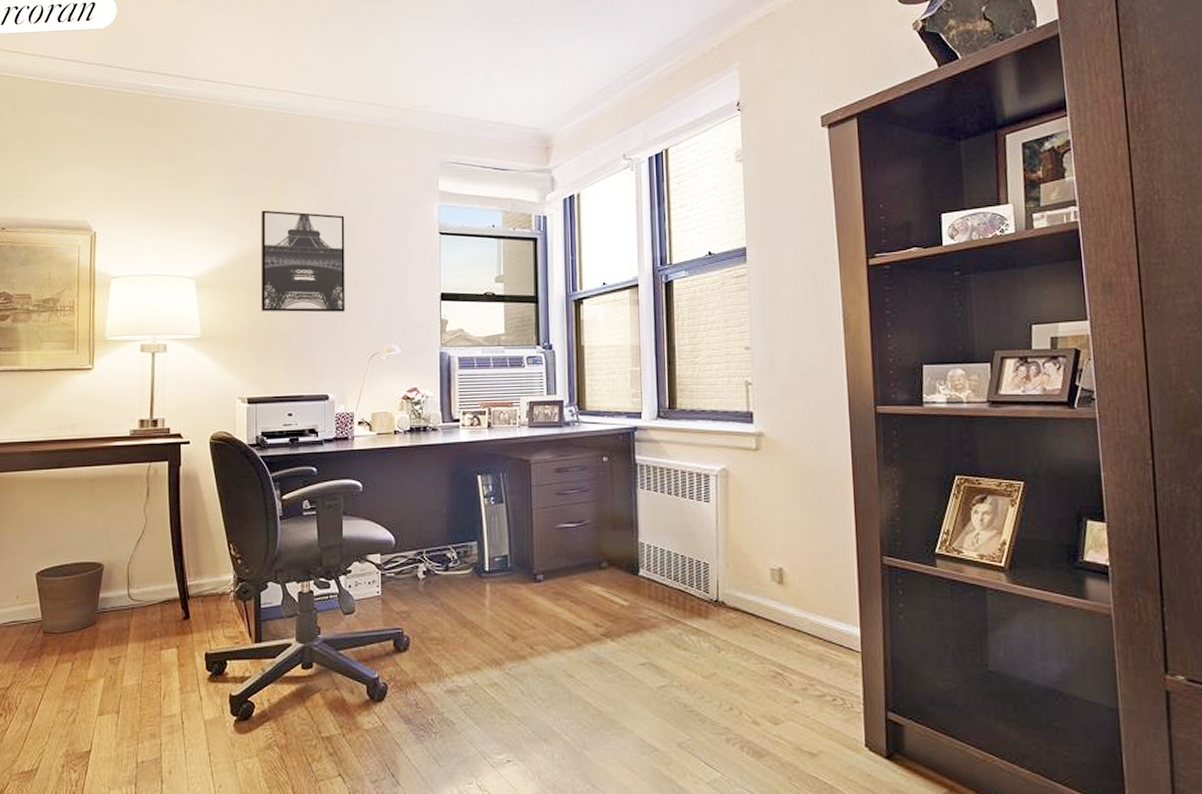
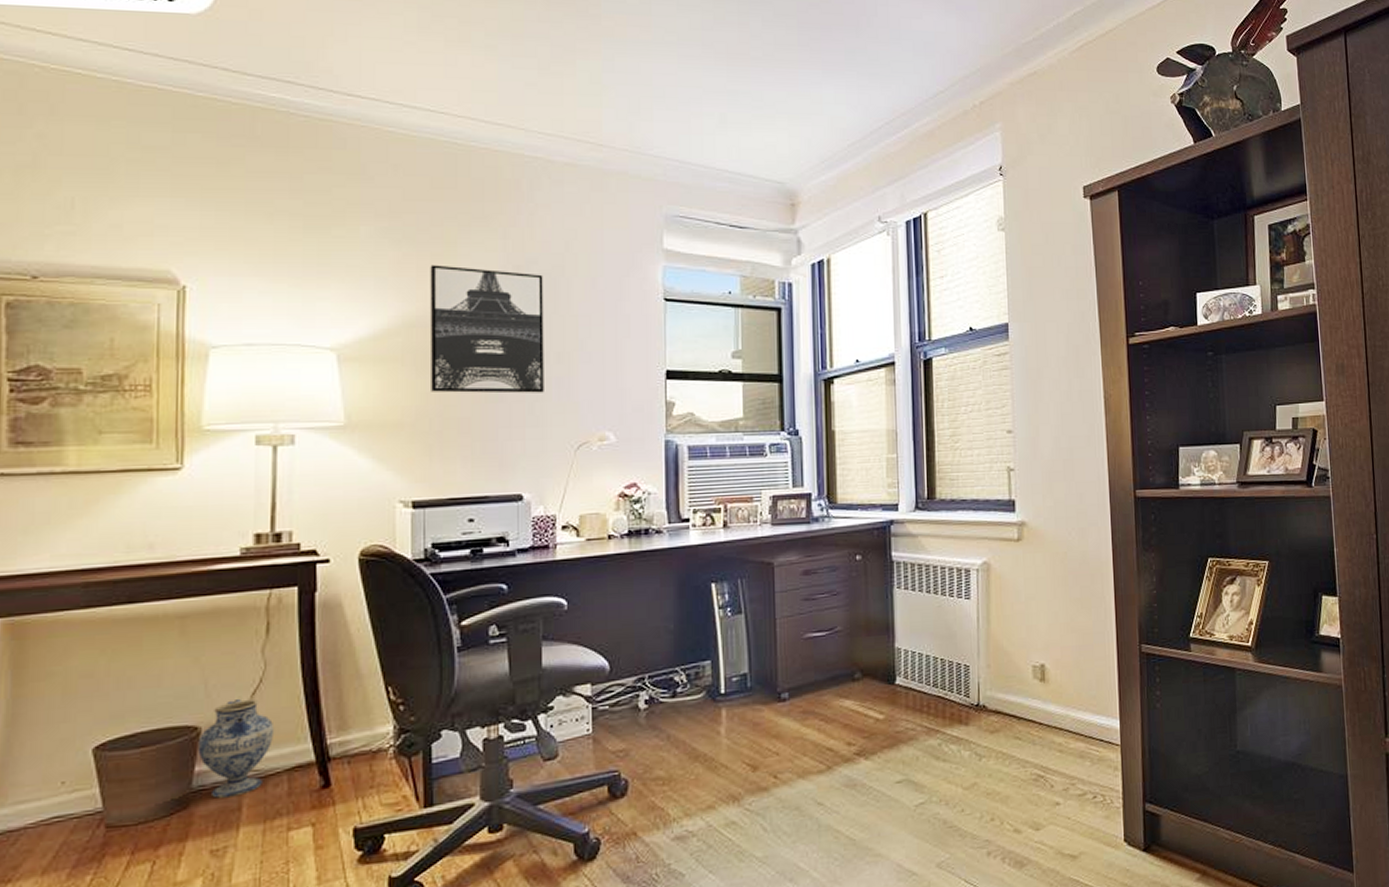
ceramic jug: none [101,545,152,619] -> present [197,699,275,798]

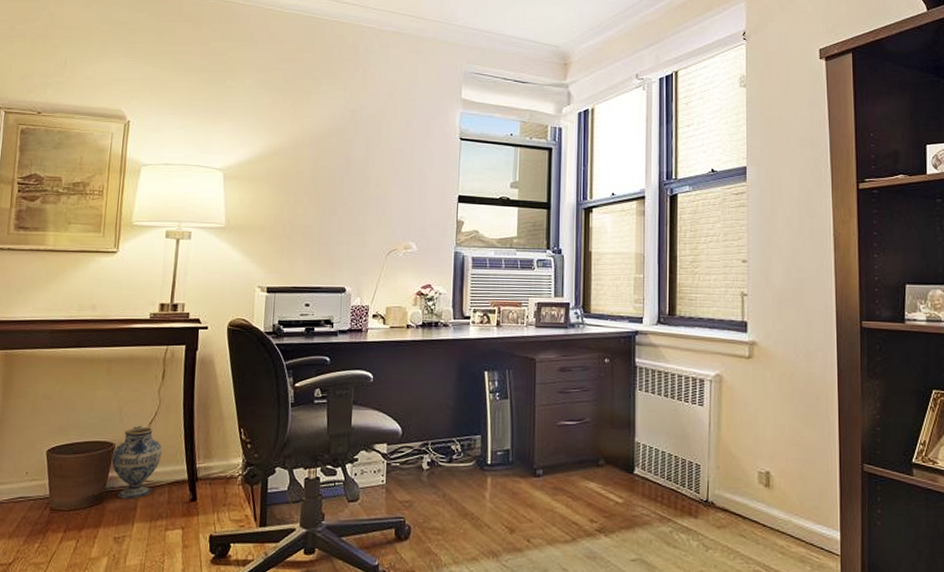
wall art: present [429,265,544,394] -> none [285,108,371,209]

